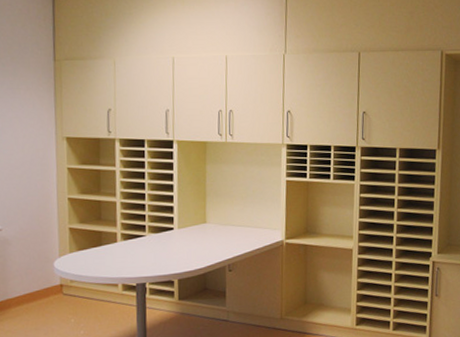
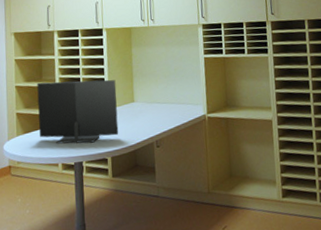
monitor: none [94,195,188,264] -> present [37,79,119,144]

